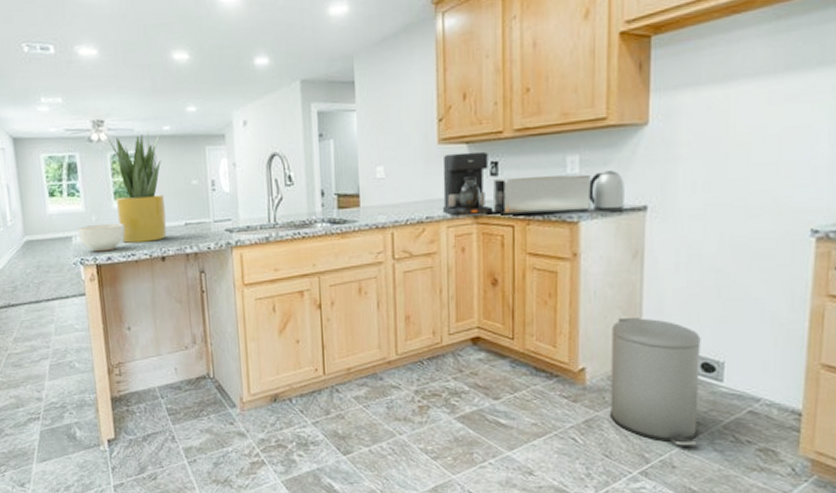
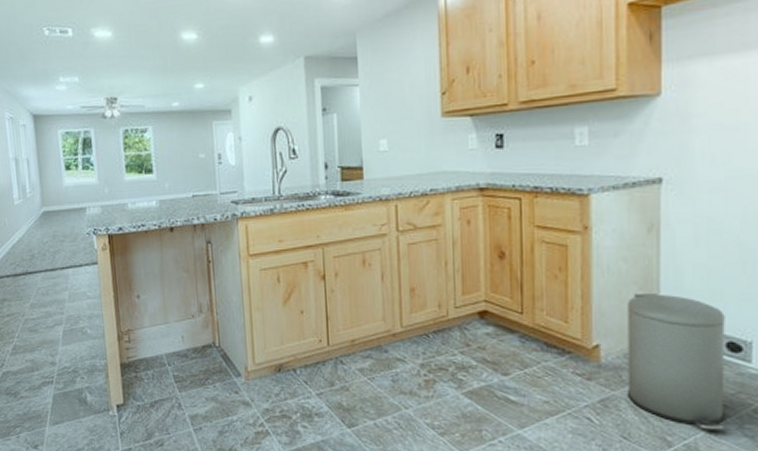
bowl: present [78,223,126,252] -> none [92,195,136,223]
planter: present [107,130,167,243] -> none [120,106,175,214]
coffee maker: present [442,151,494,217] -> none [446,123,500,189]
toaster: present [492,174,591,217] -> none [498,146,601,189]
kettle: present [589,170,624,213] -> none [599,142,637,185]

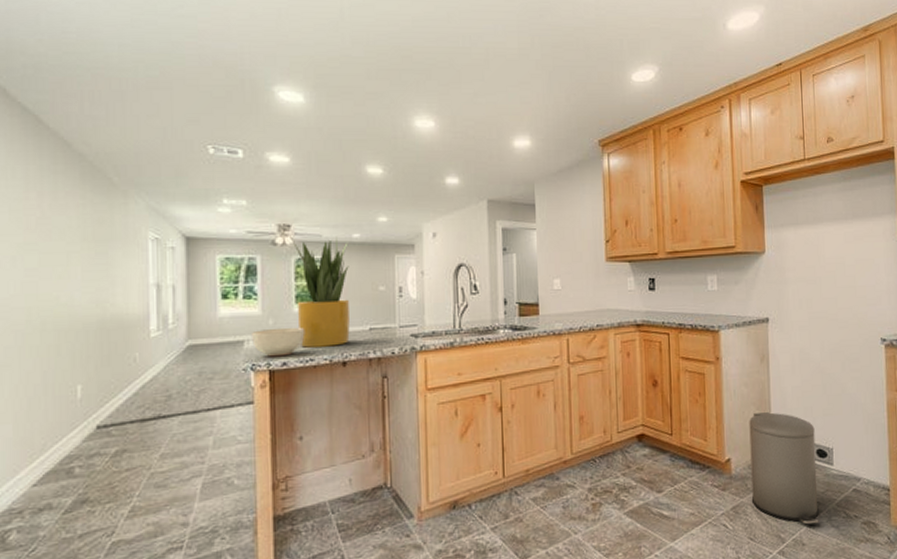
bowl: none [92,195,136,223] -> present [252,327,305,357]
planter: none [120,106,175,214] -> present [293,236,350,348]

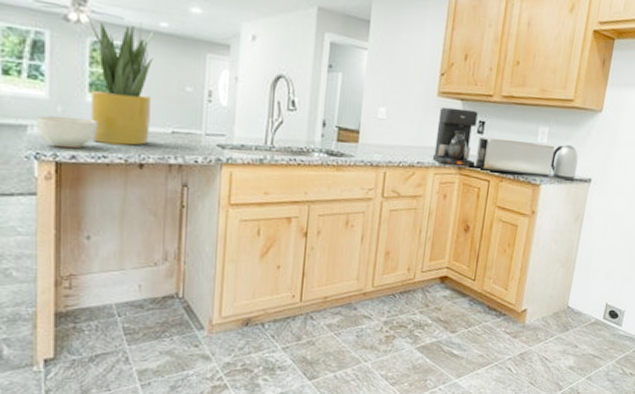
coffee maker: none [610,269,653,325] -> present [432,106,478,169]
toaster: none [651,291,727,326] -> present [474,136,555,178]
kettle: none [725,289,752,323] -> present [550,145,579,181]
pedal bin: present [749,412,819,525] -> none [539,270,612,377]

